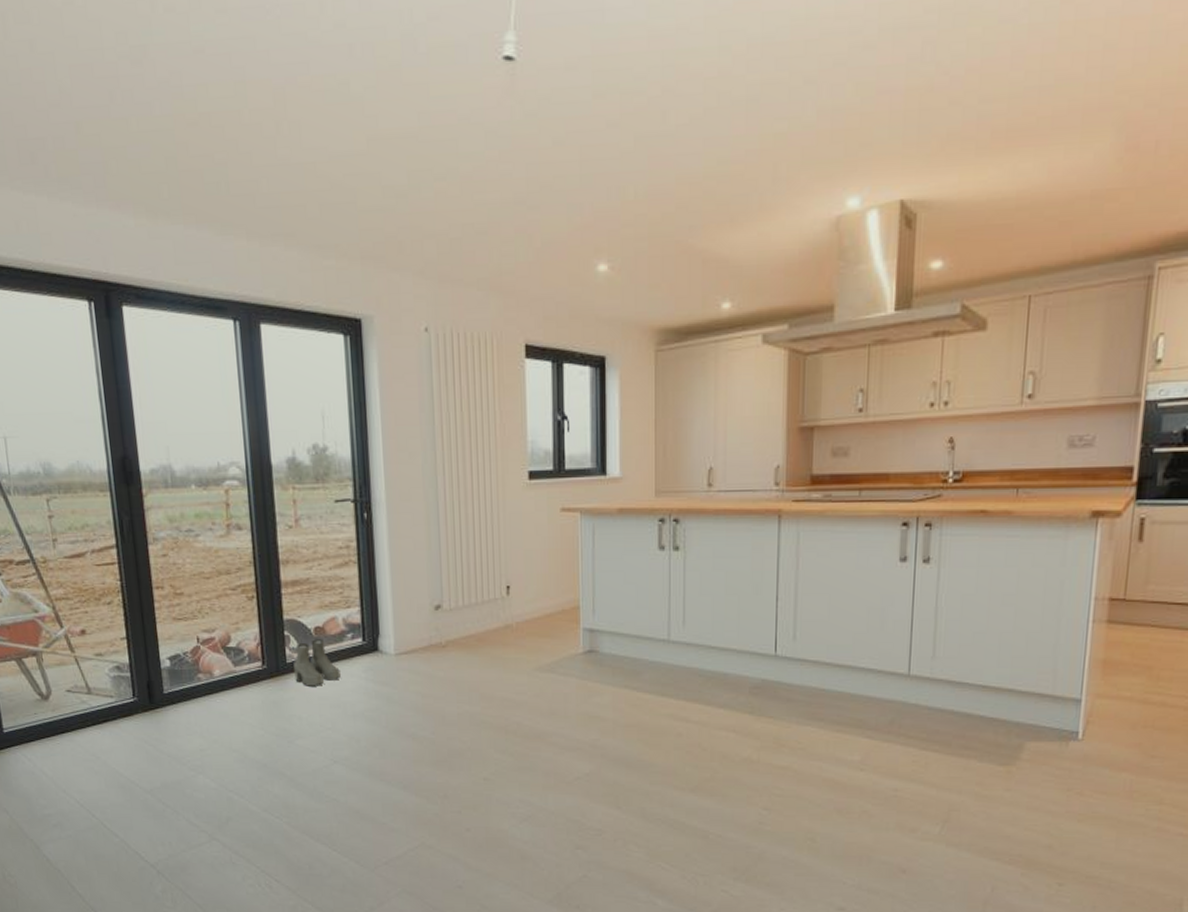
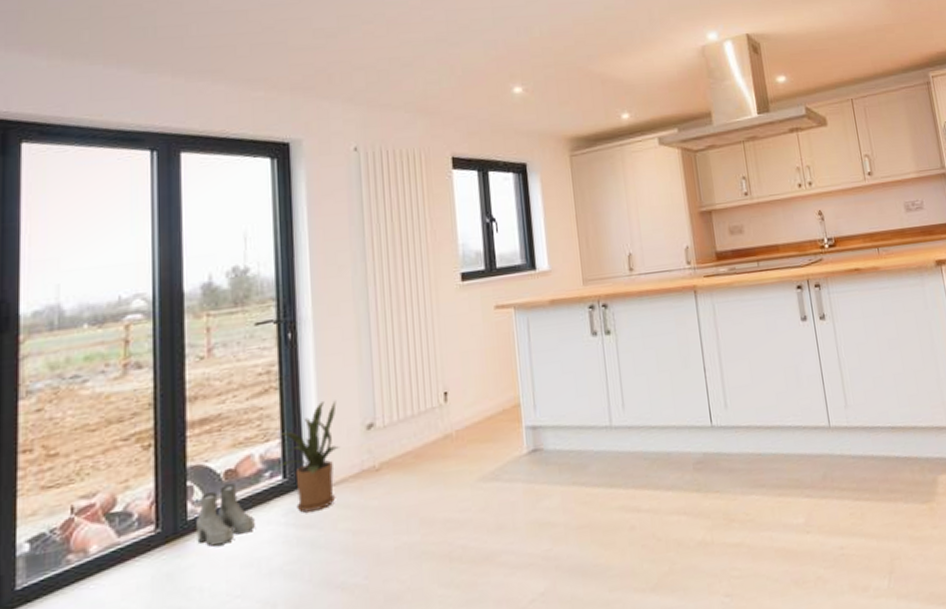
house plant: none [357,580,411,672] -> present [277,400,341,513]

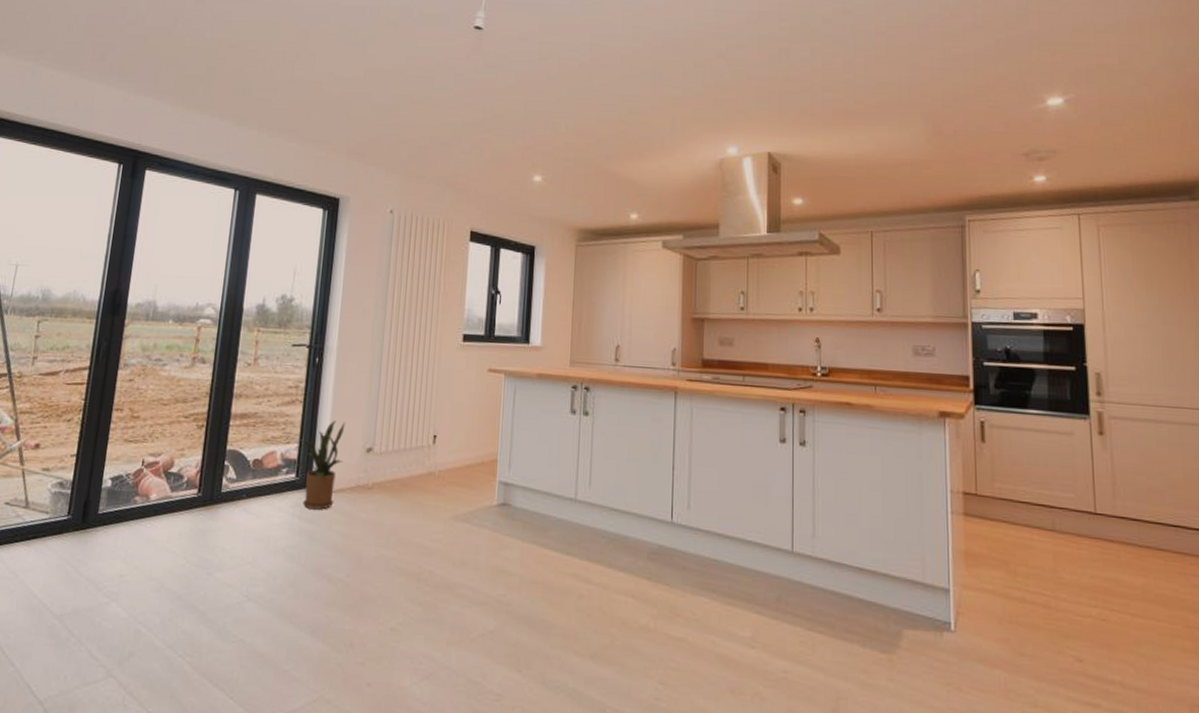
boots: present [196,484,255,547] -> none [226,471,270,518]

